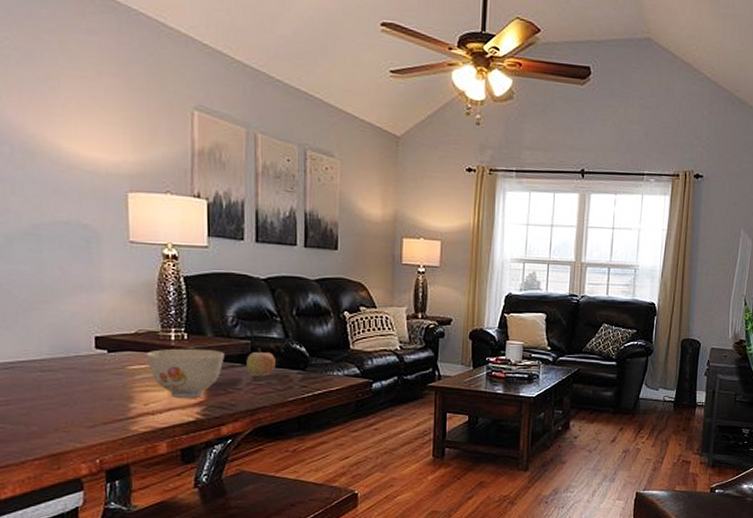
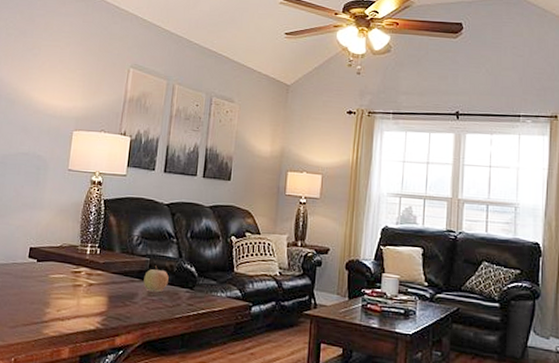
bowl: present [146,348,224,399] -> none [65,261,127,308]

